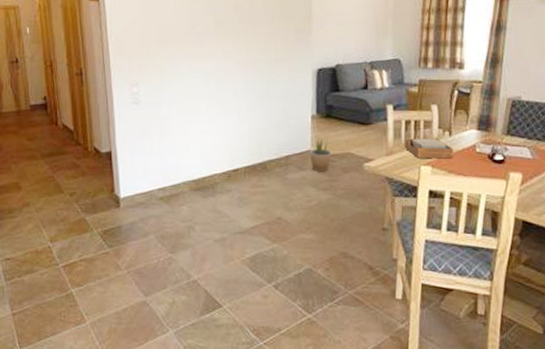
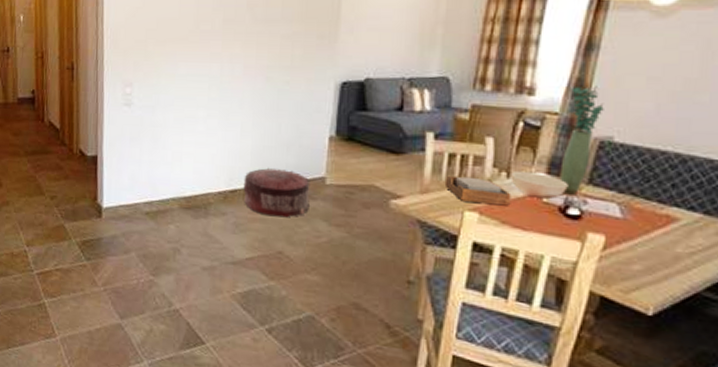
pouf: none [244,147,301,188] -> present [243,168,311,218]
potted plant: present [310,134,331,172] -> none [324,161,352,205]
bowl: none [452,129,493,150] -> present [511,171,568,200]
vase: none [486,56,513,145] -> present [559,82,604,195]

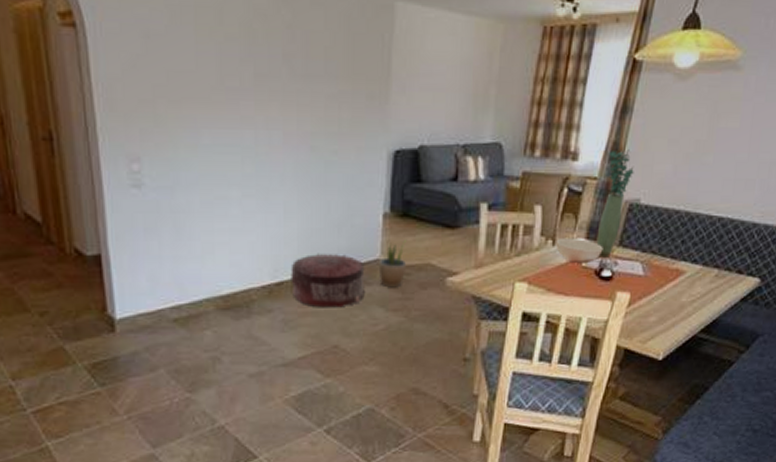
potted plant: none [324,161,352,205] -> present [379,239,408,288]
napkin holder: present [444,175,512,208] -> none [497,247,556,275]

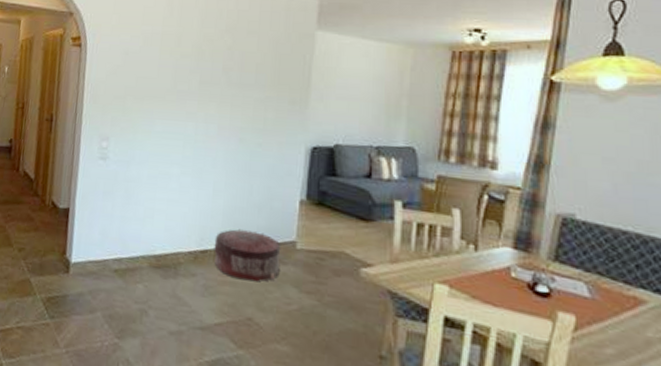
potted plant: present [379,239,408,288] -> none [294,226,322,271]
bowl: present [556,237,603,264] -> none [478,244,535,275]
vase: present [596,146,635,258] -> none [526,159,564,272]

